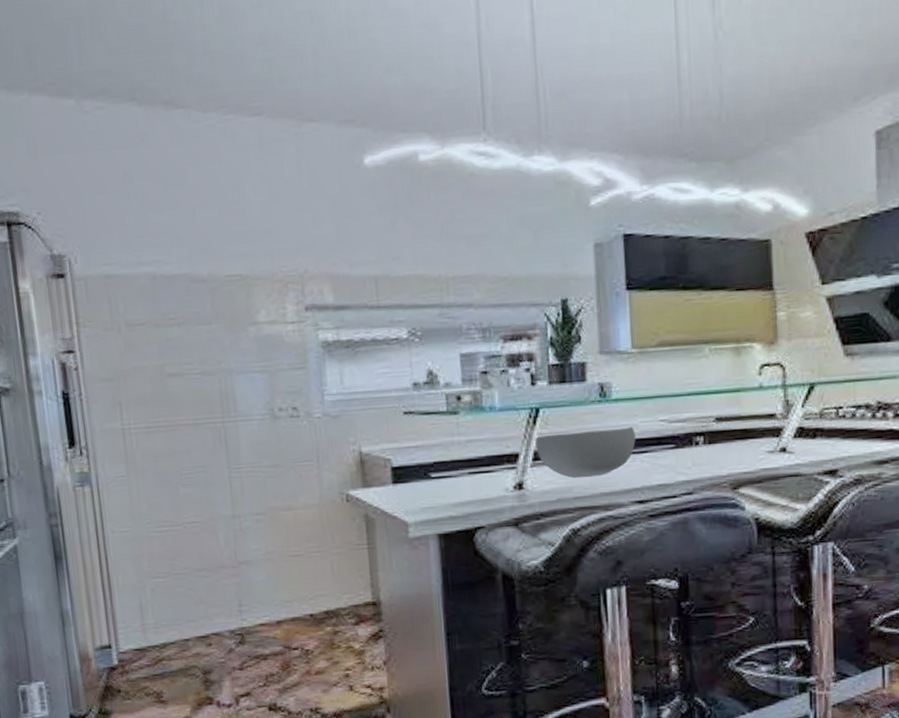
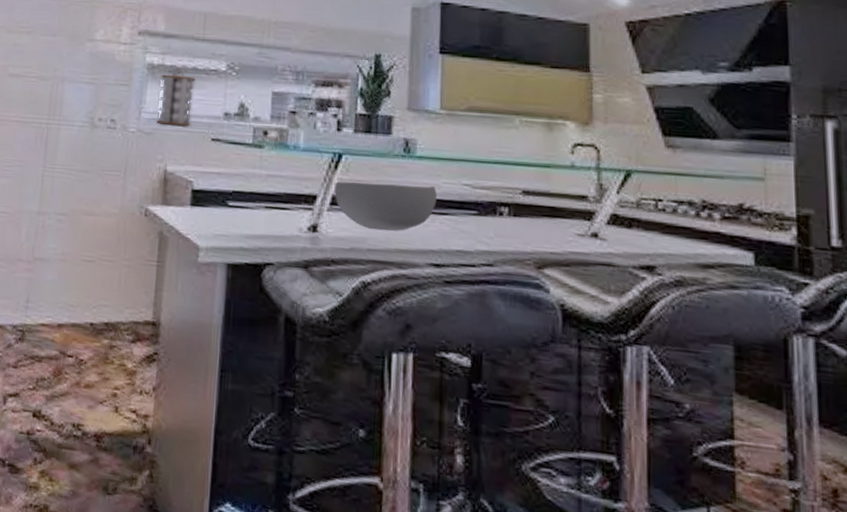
spice rack: none [339,341,379,405] -> present [157,68,195,127]

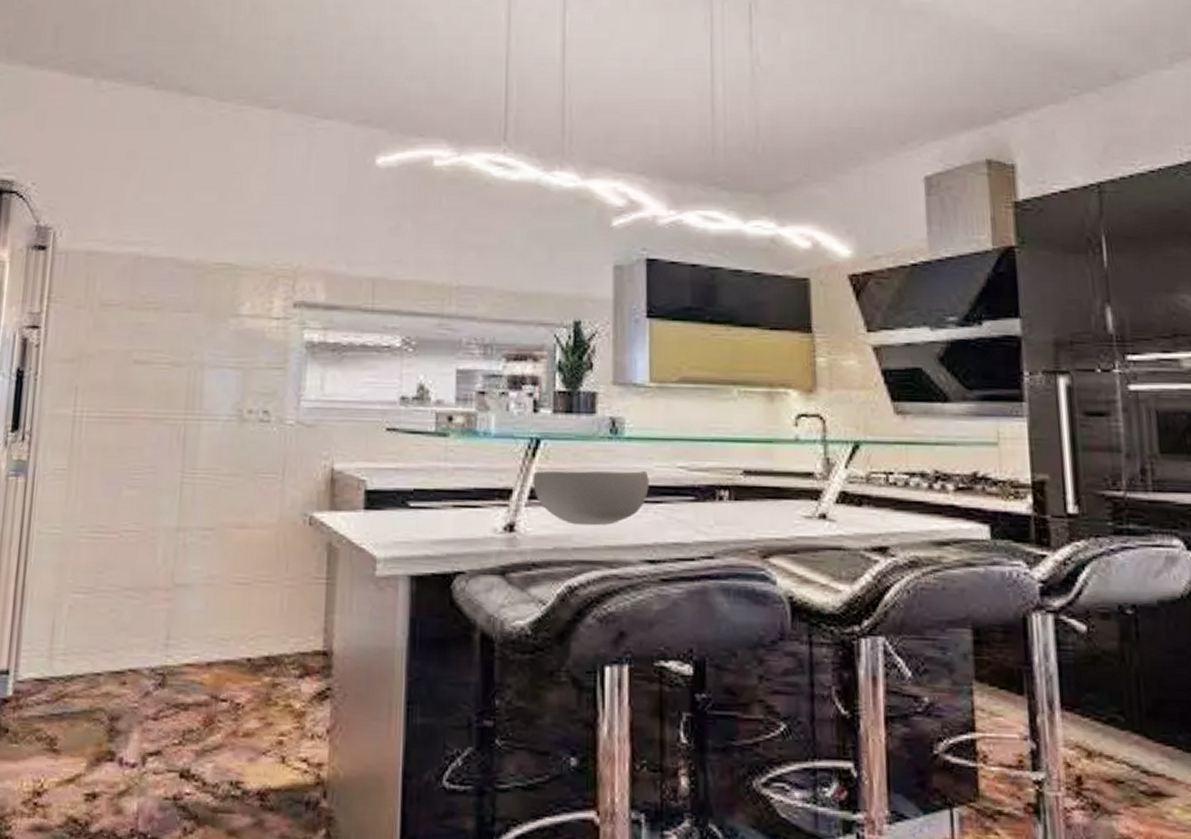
spice rack: present [157,68,195,127] -> none [320,345,365,416]

